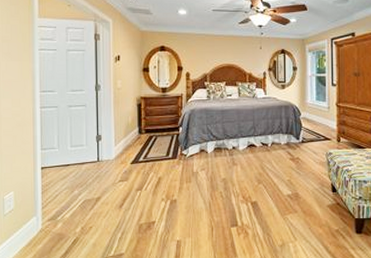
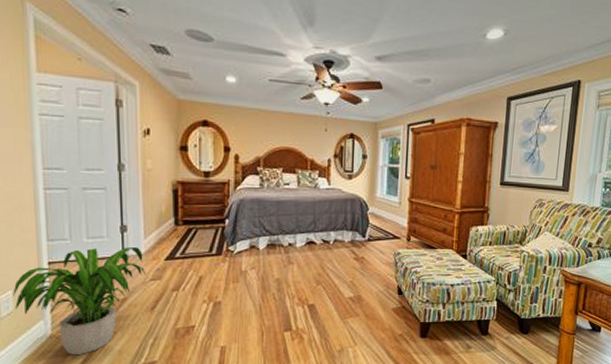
potted plant: none [14,153,116,247] -> present [13,246,146,354]

